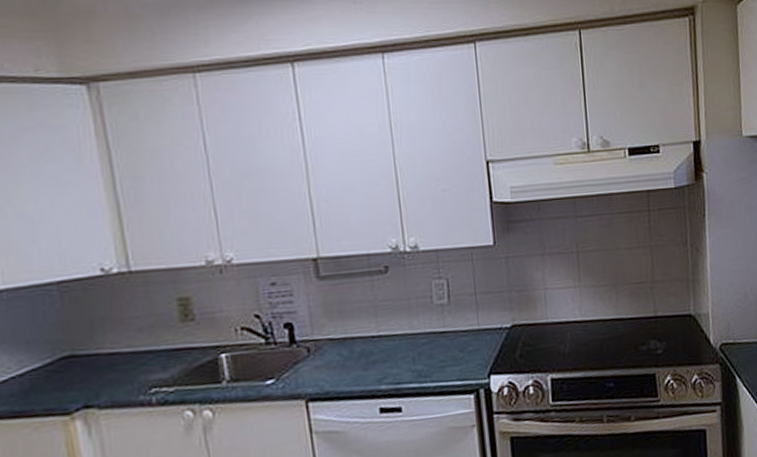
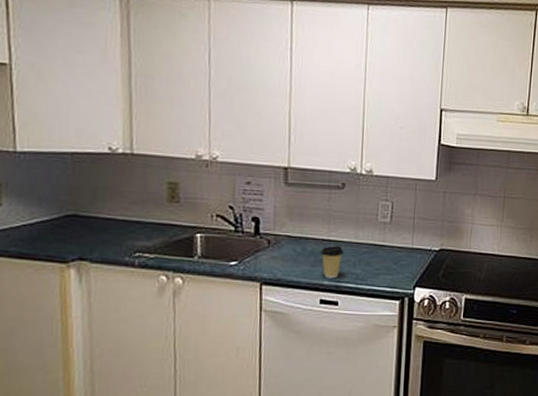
coffee cup: none [370,341,400,382] -> present [320,246,344,279]

